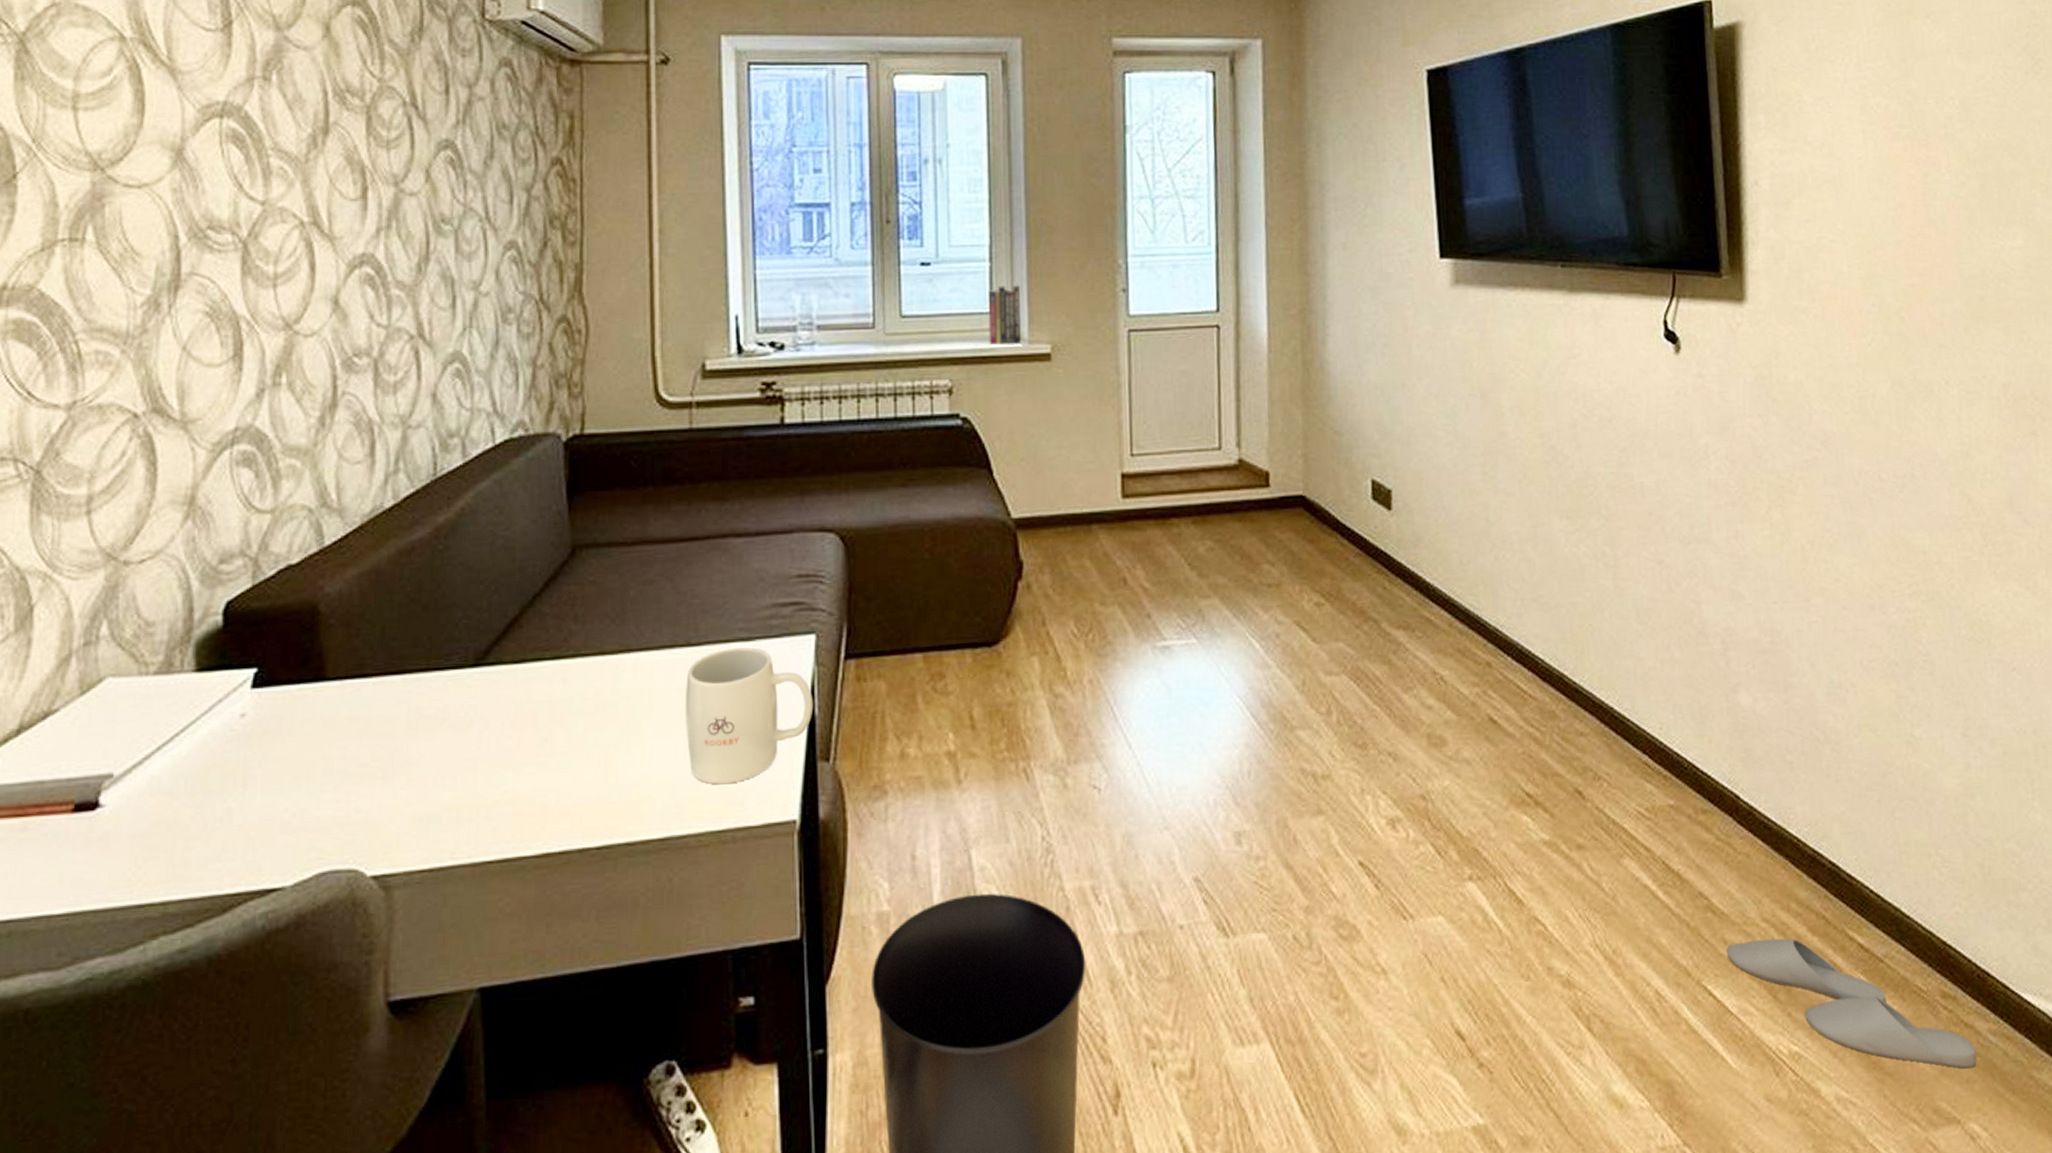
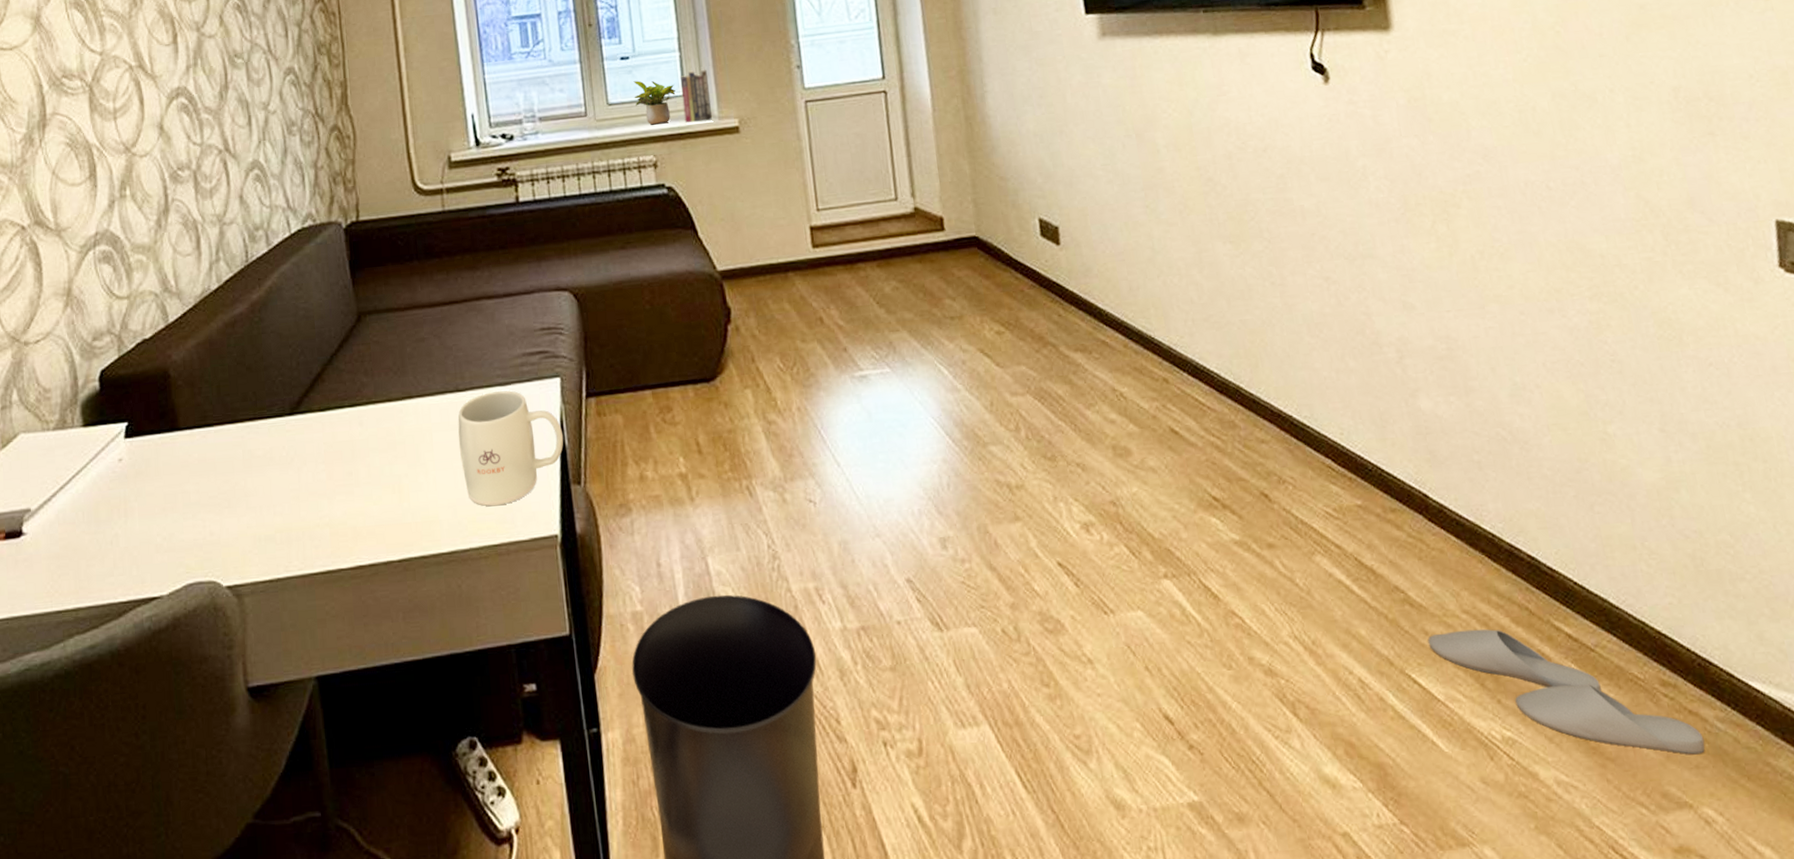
potted plant: none [932,291,981,346] -> present [633,80,676,126]

